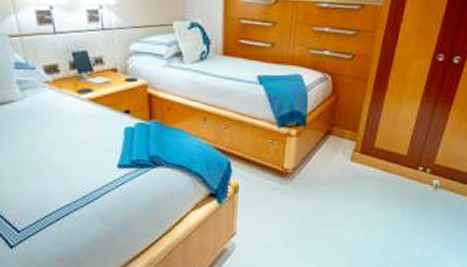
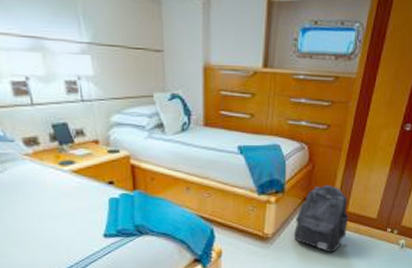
backpack: none [315,118,376,192] -> present [293,185,349,253]

